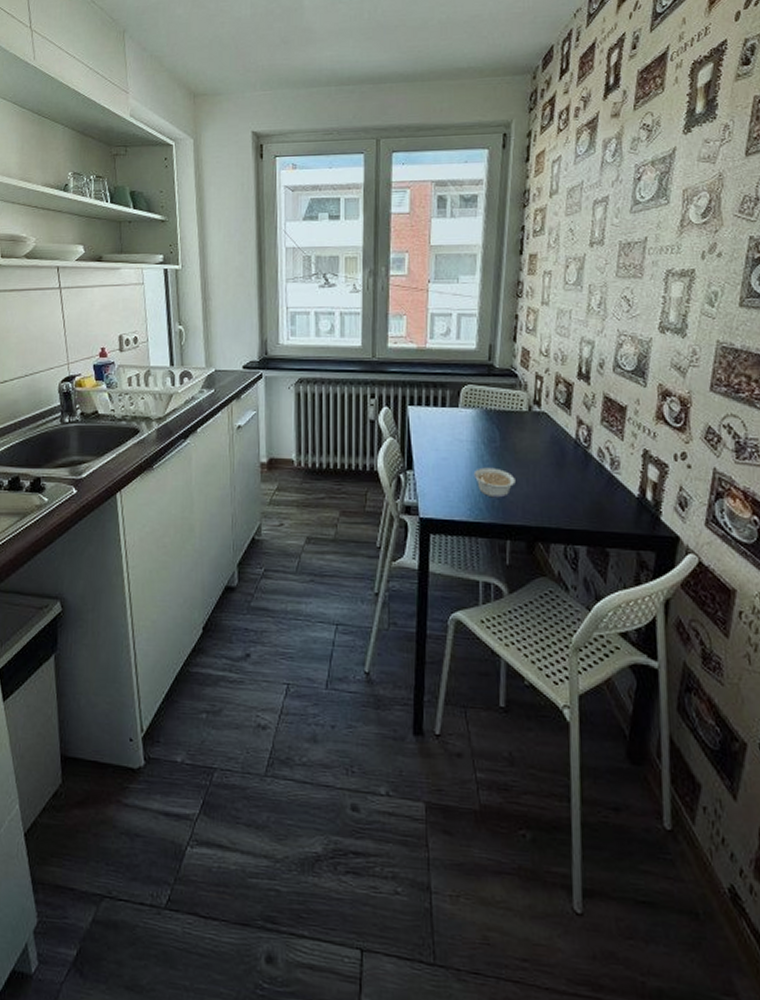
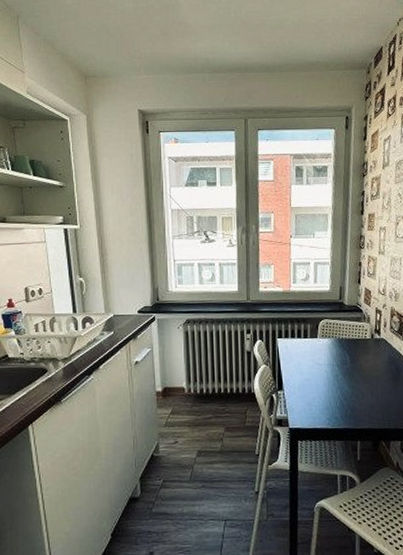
legume: present [473,467,515,498] -> none [330,384,363,408]

